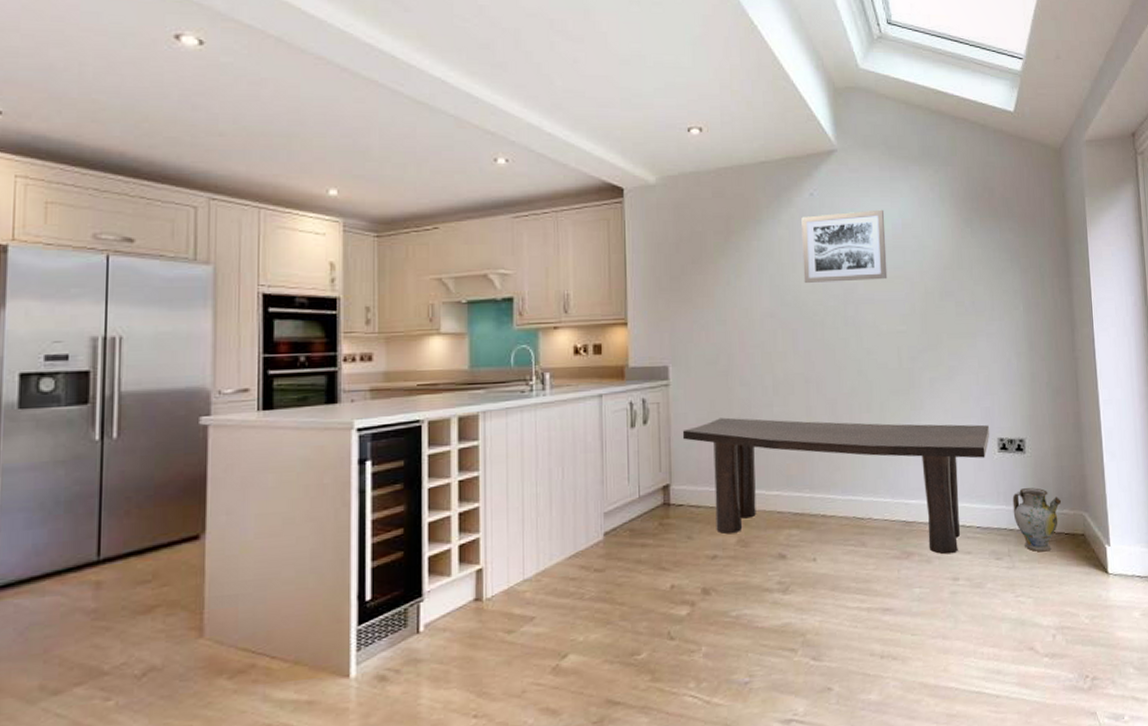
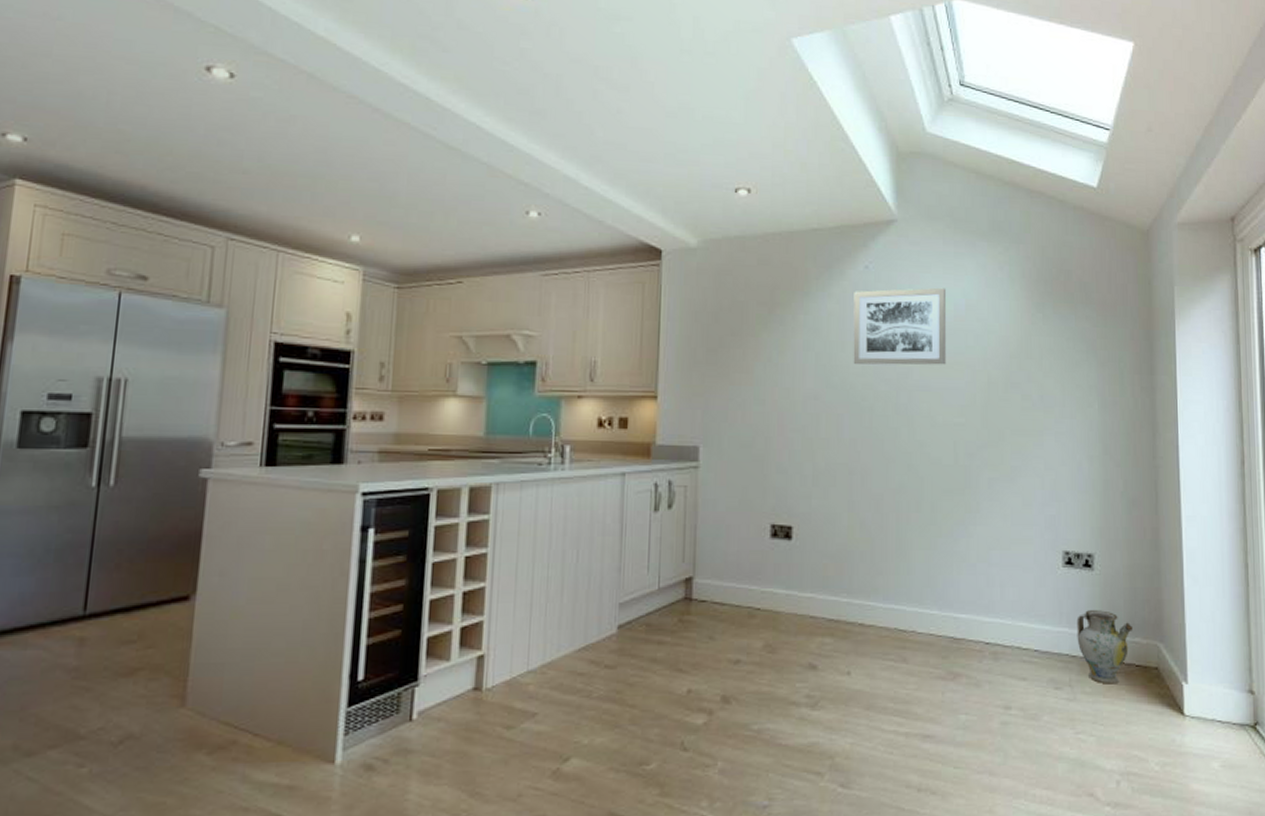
bench: present [682,417,990,555] -> none [709,507,1055,679]

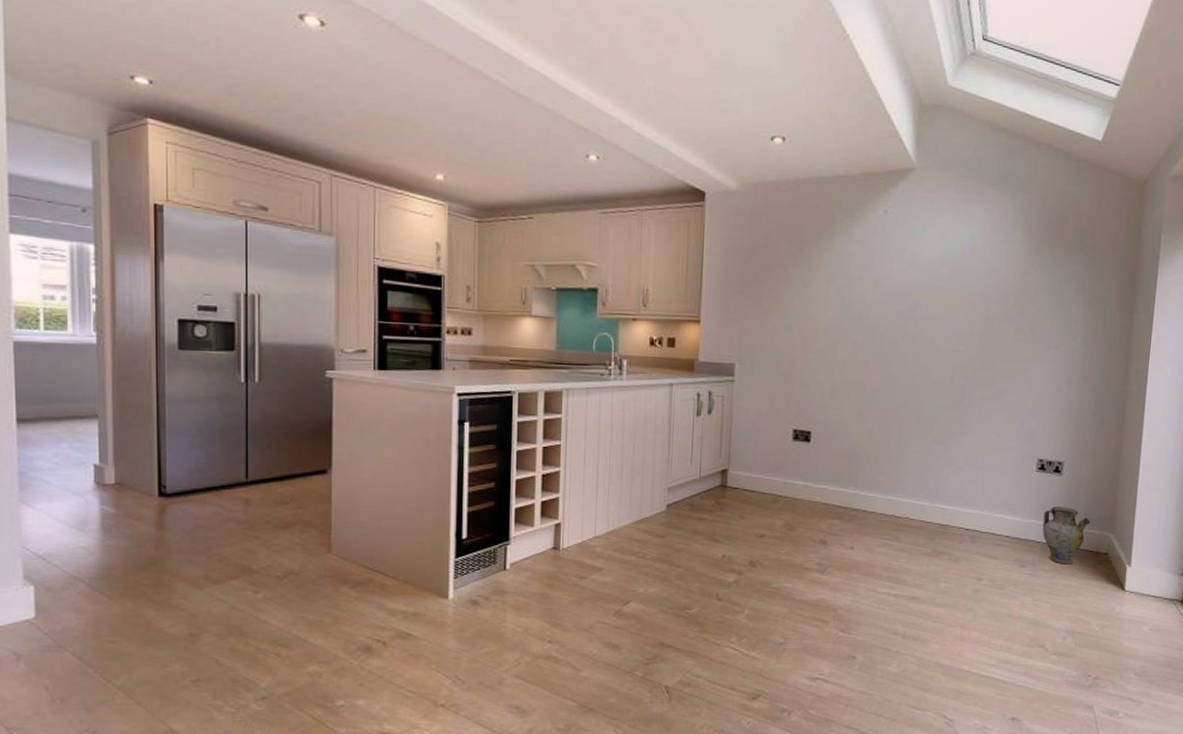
wall art: present [853,287,947,365] -> none [869,231,956,300]

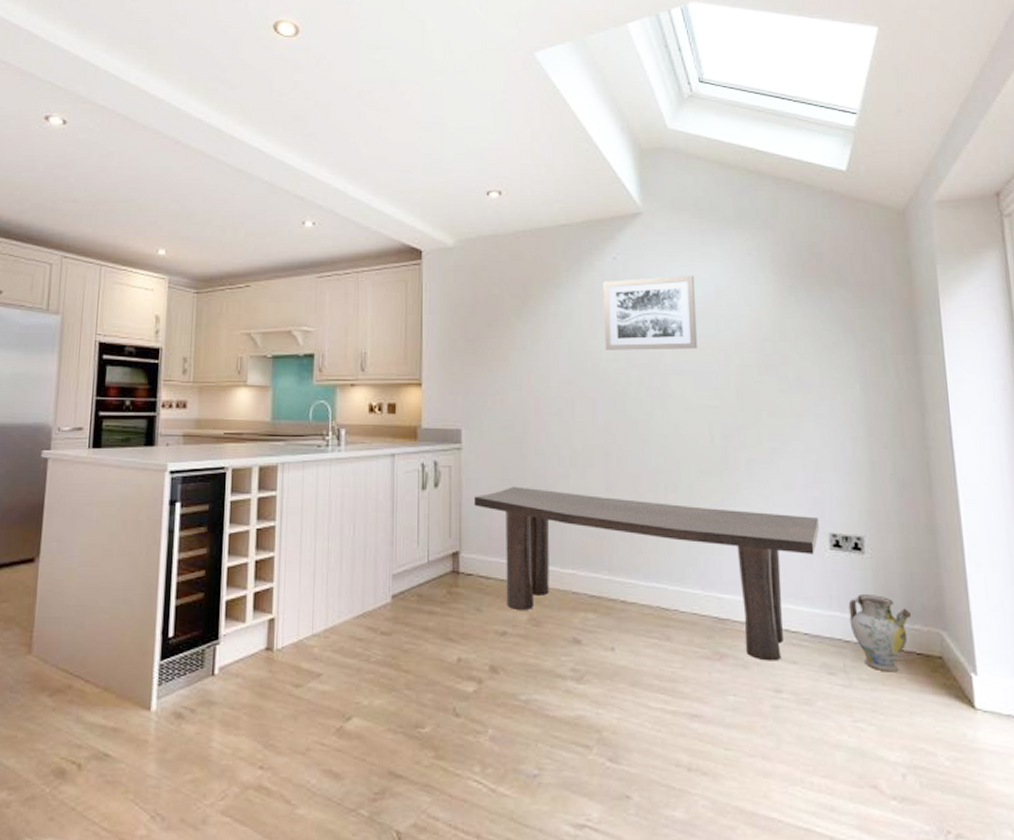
bench: none [742,415,1031,557] -> present [473,486,820,661]
wall art: none [869,231,956,300] -> present [603,275,698,350]

